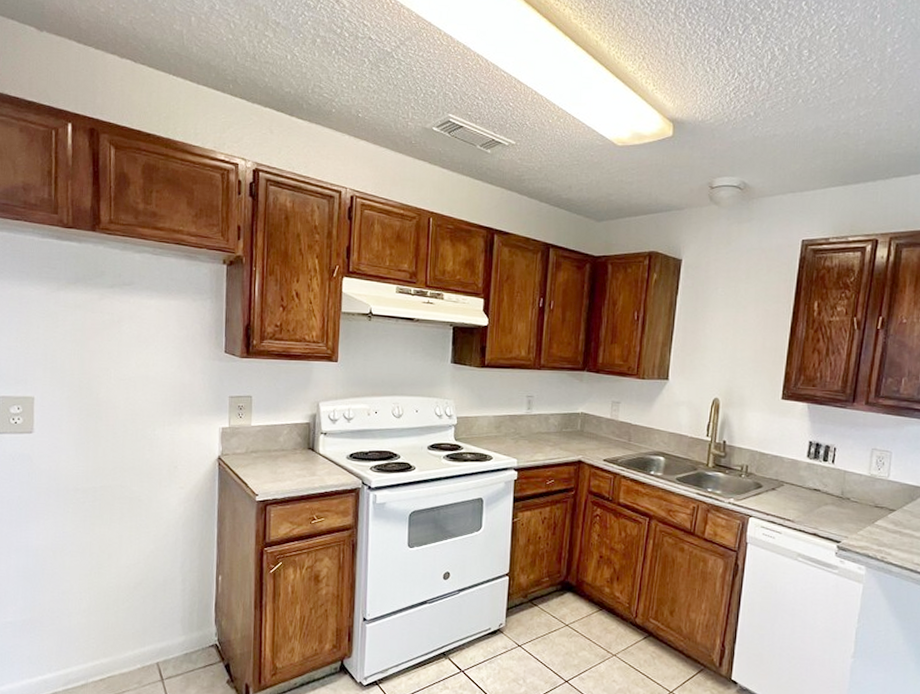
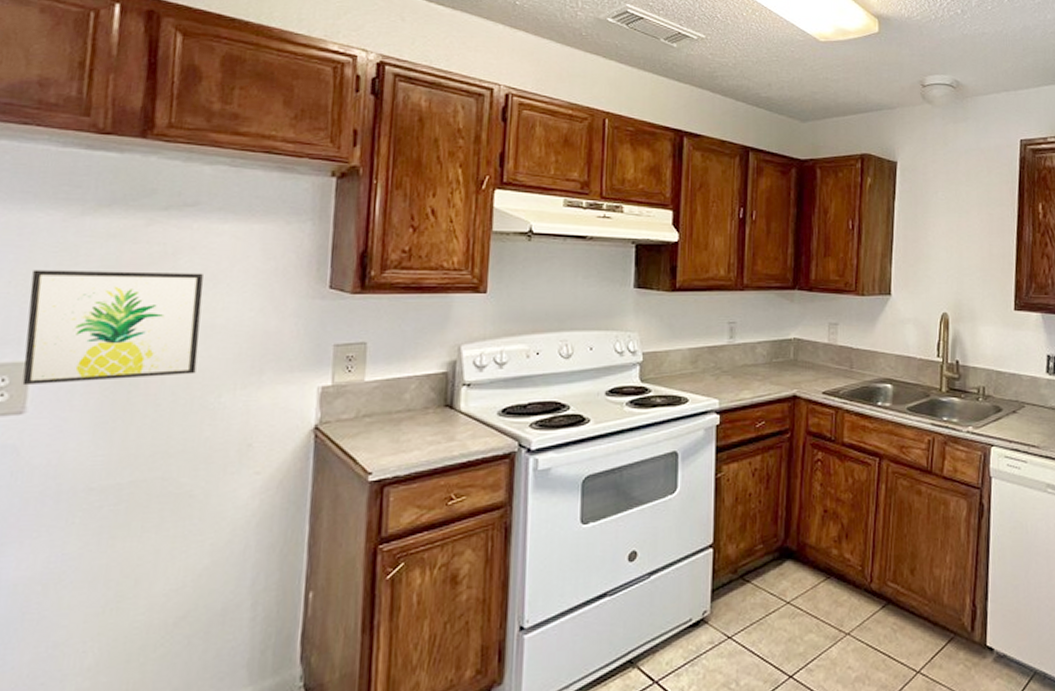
wall art: none [30,330,140,414] -> present [22,270,204,386]

